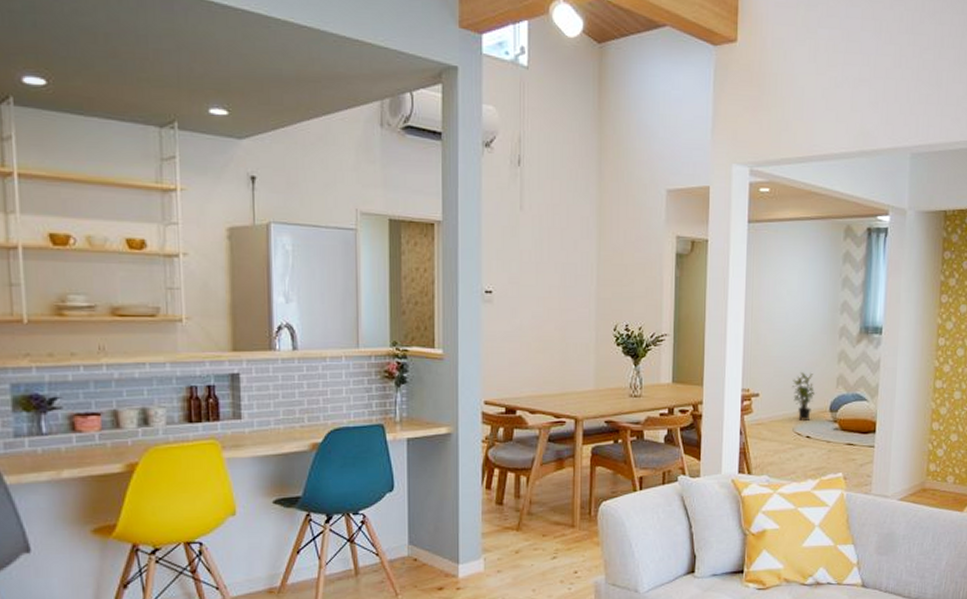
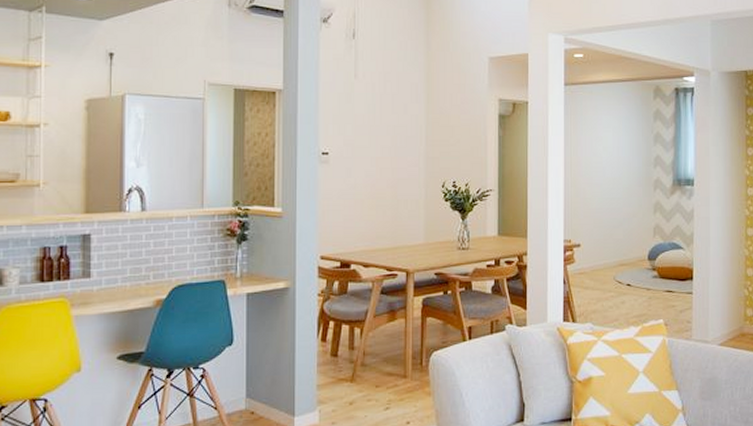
potted plant: present [792,372,816,420] -> none [612,223,634,269]

